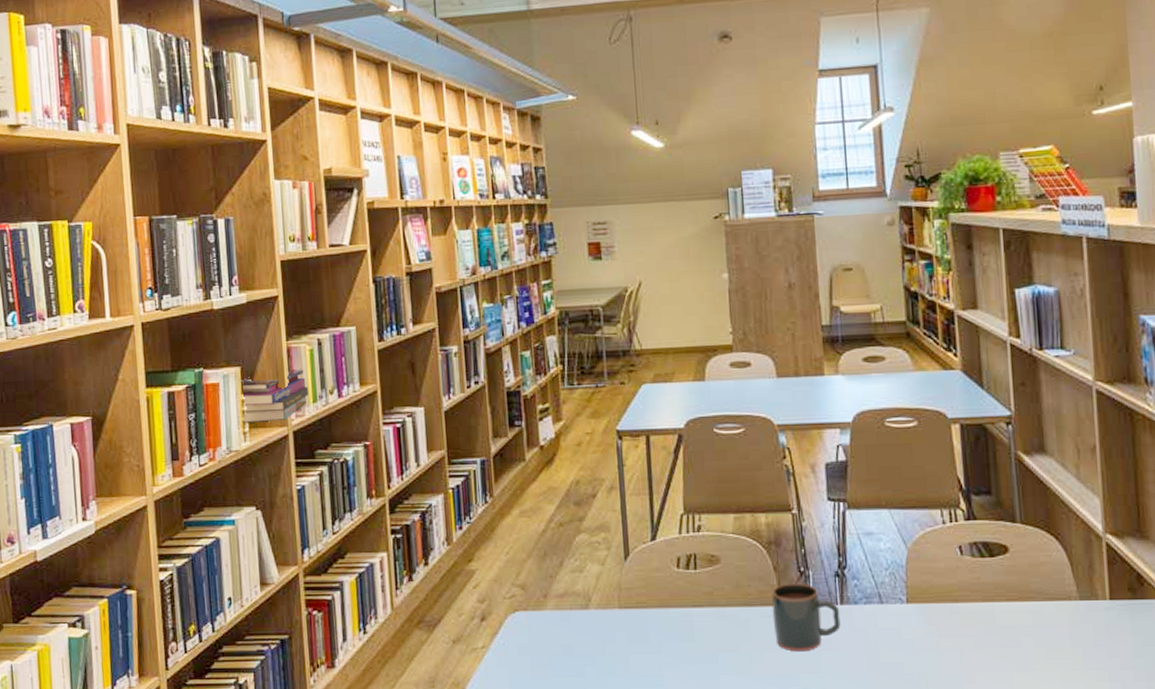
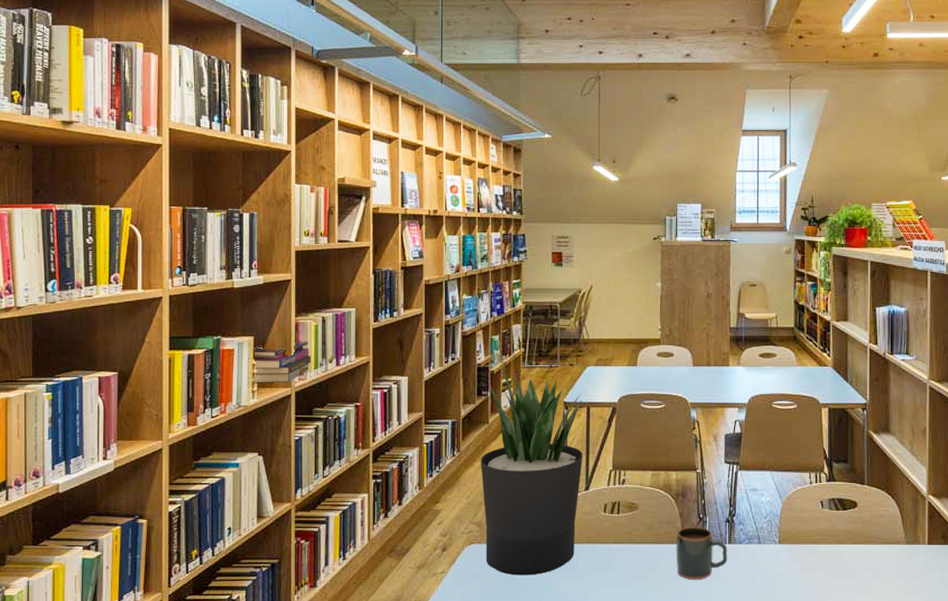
planter: none [519,386,646,650] -> present [480,364,583,576]

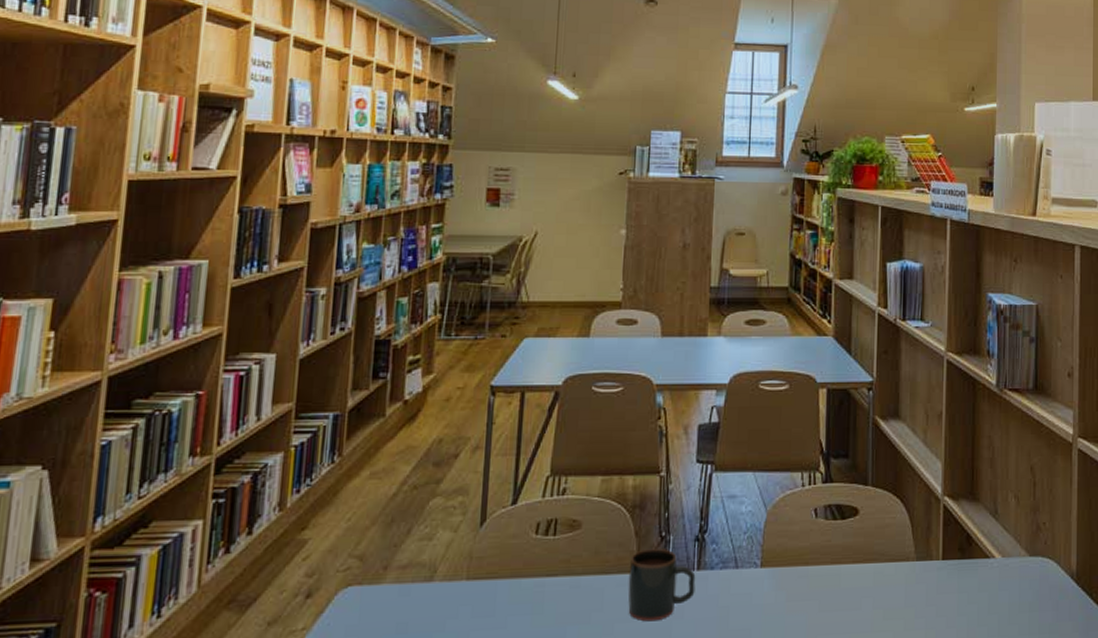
books: present [252,341,312,383] -> none [44,305,138,365]
planter: present [480,364,583,576] -> none [367,335,515,628]

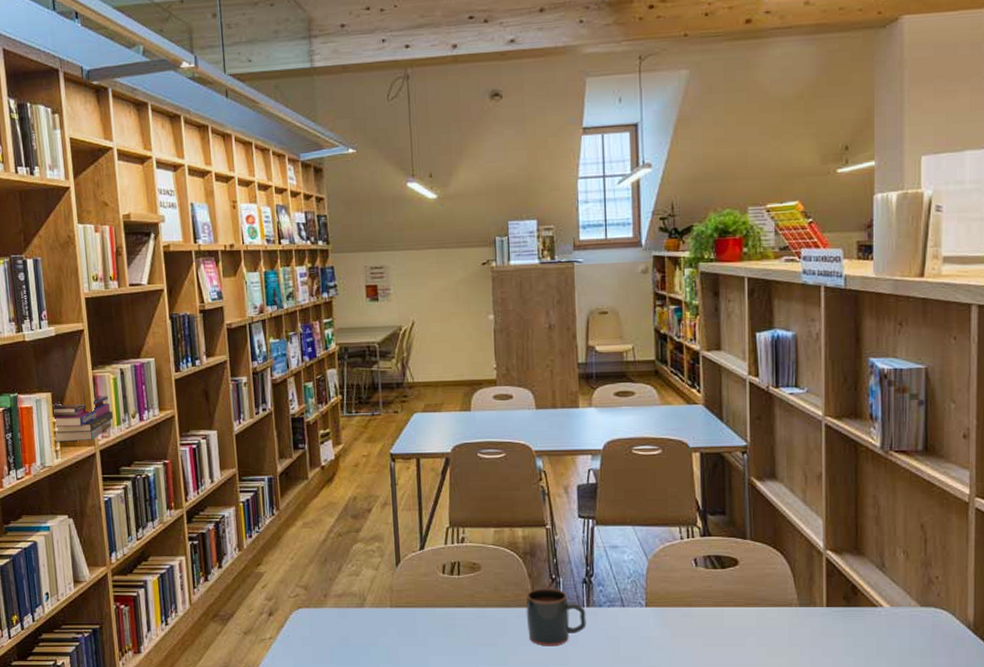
books: none [44,305,138,365] -> present [51,395,114,442]

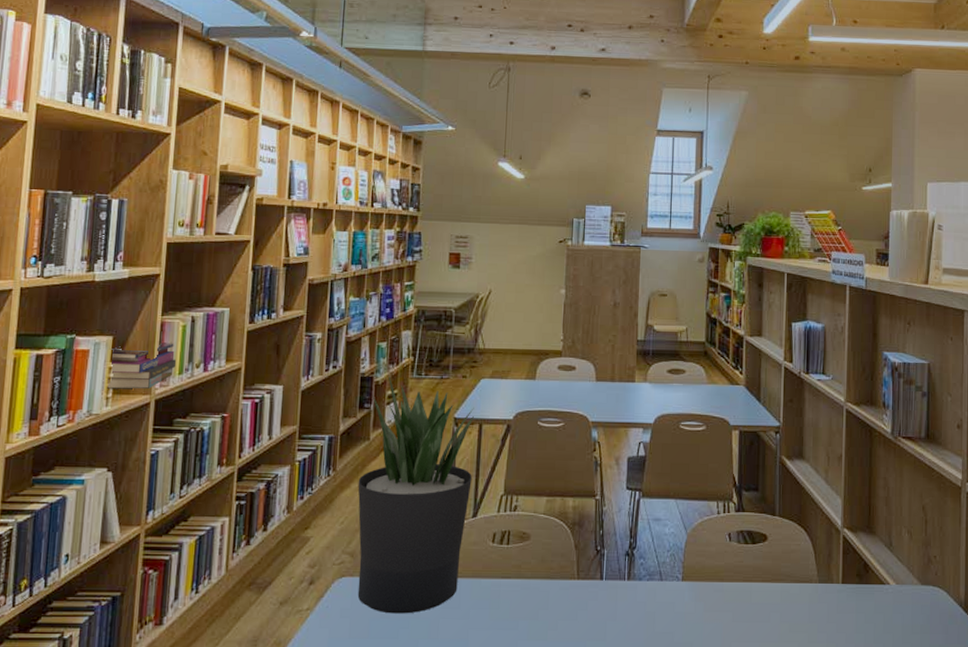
planter: none [302,413,416,641] -> present [357,374,474,614]
mug: present [526,587,587,646] -> none [569,559,626,621]

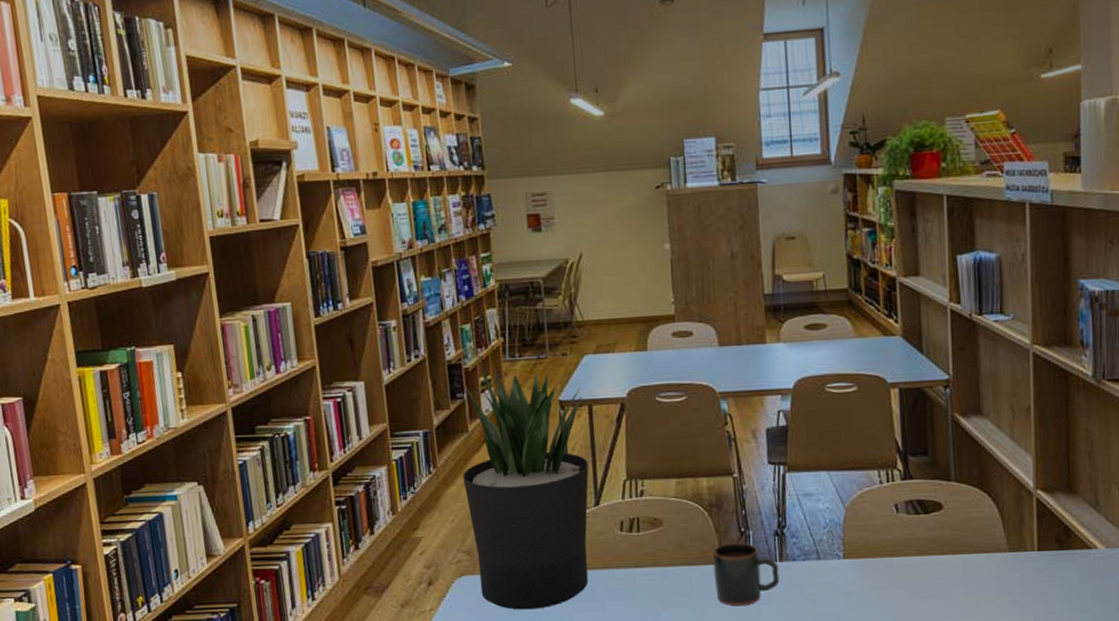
books: present [107,342,177,390] -> none [174,346,246,400]
mug: none [569,559,626,621] -> present [713,542,780,606]

